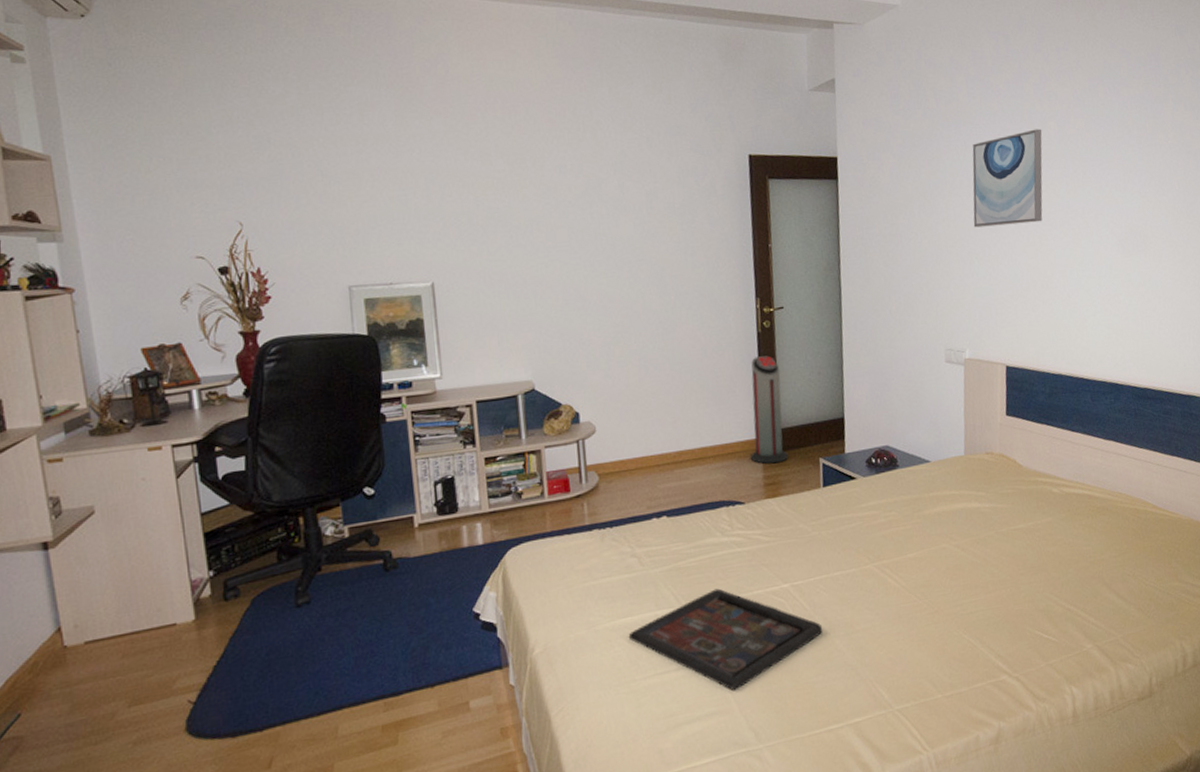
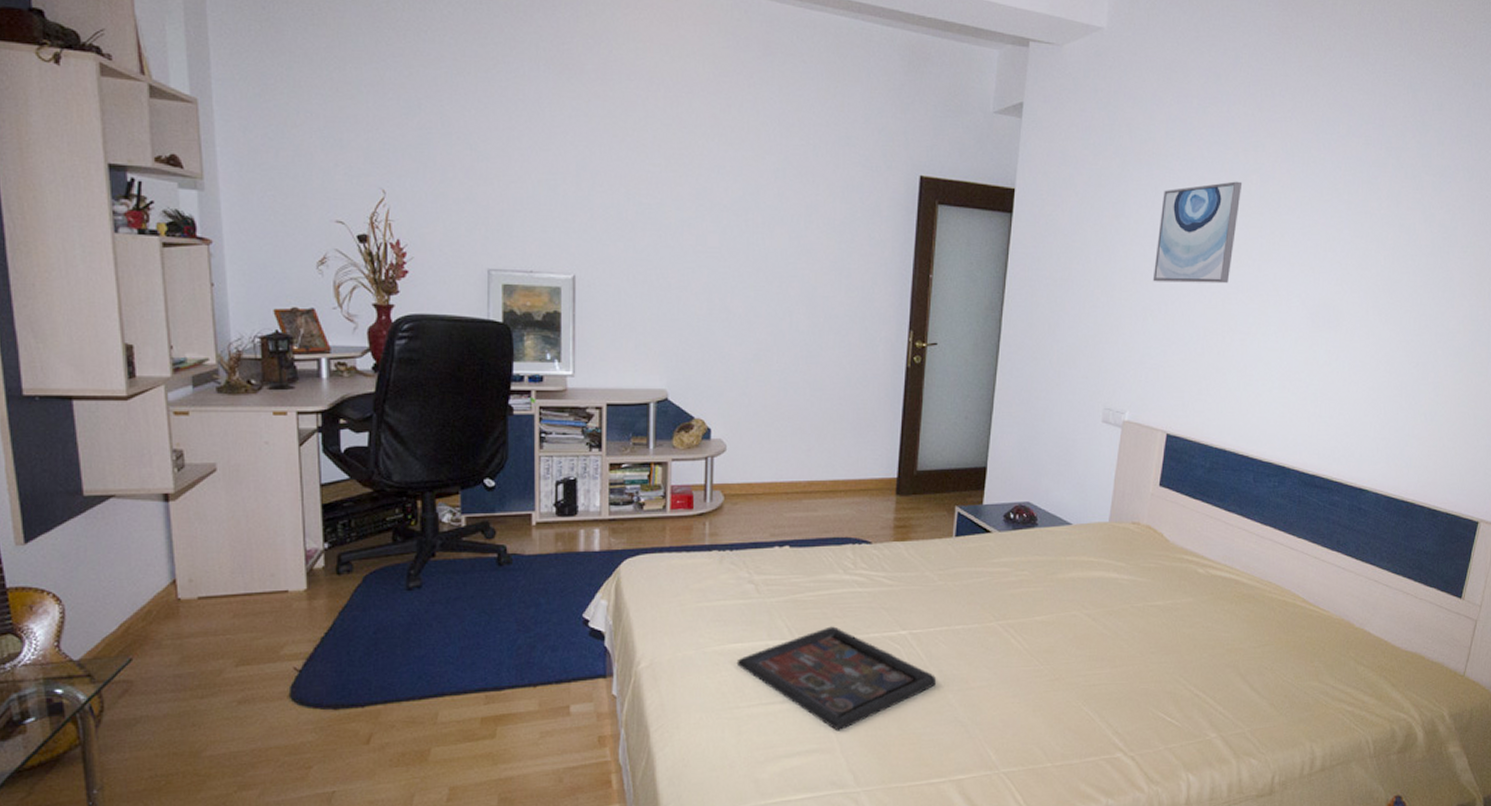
air purifier: present [750,355,789,464] -> none [883,393,925,506]

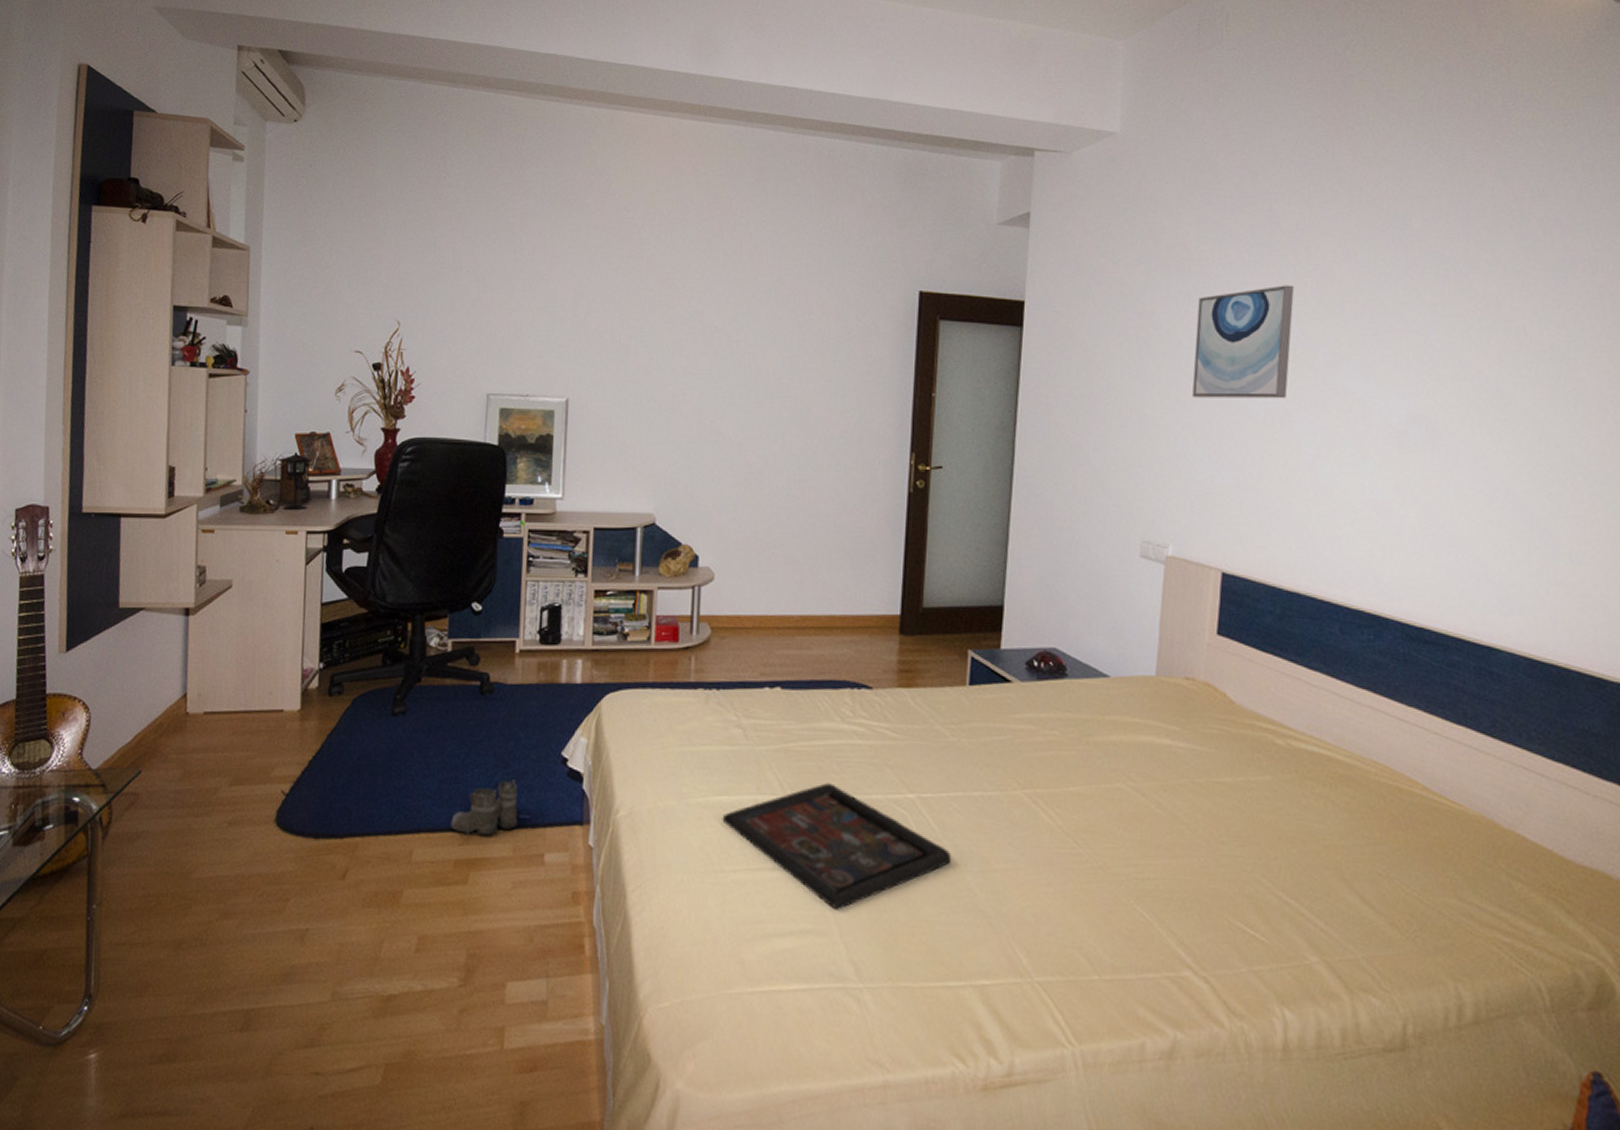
boots: none [475,642,544,698] -> present [450,780,520,838]

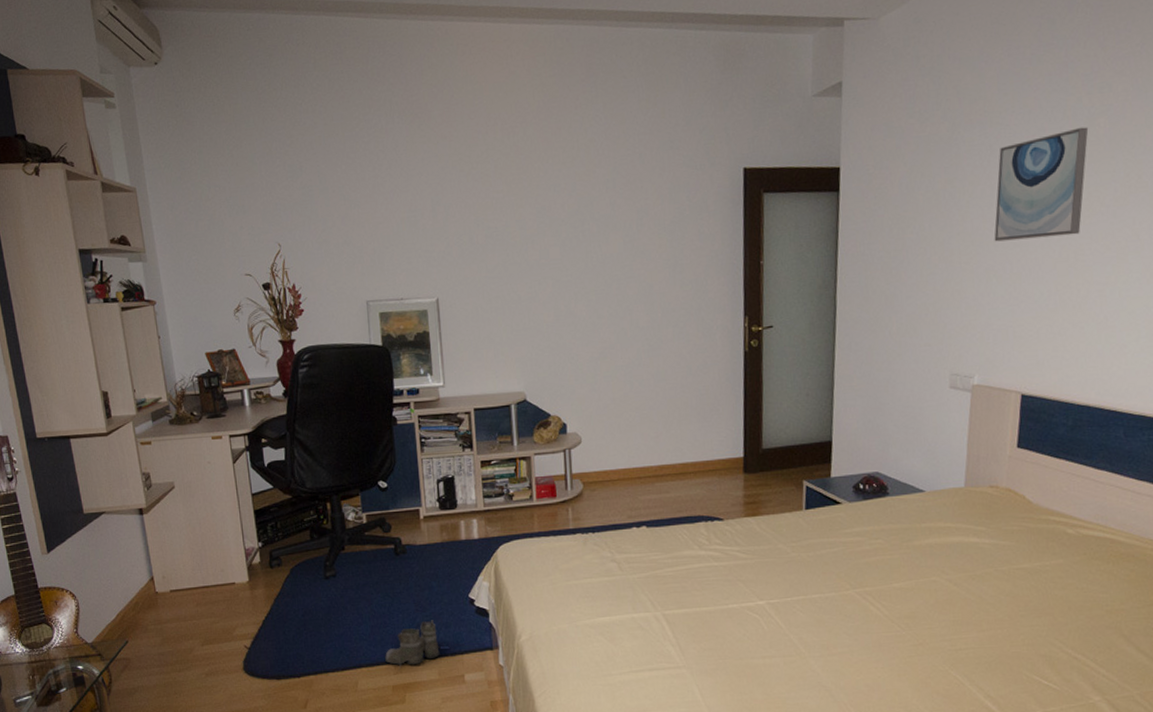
decorative tray: present [722,783,952,911] -> none [606,599,798,696]

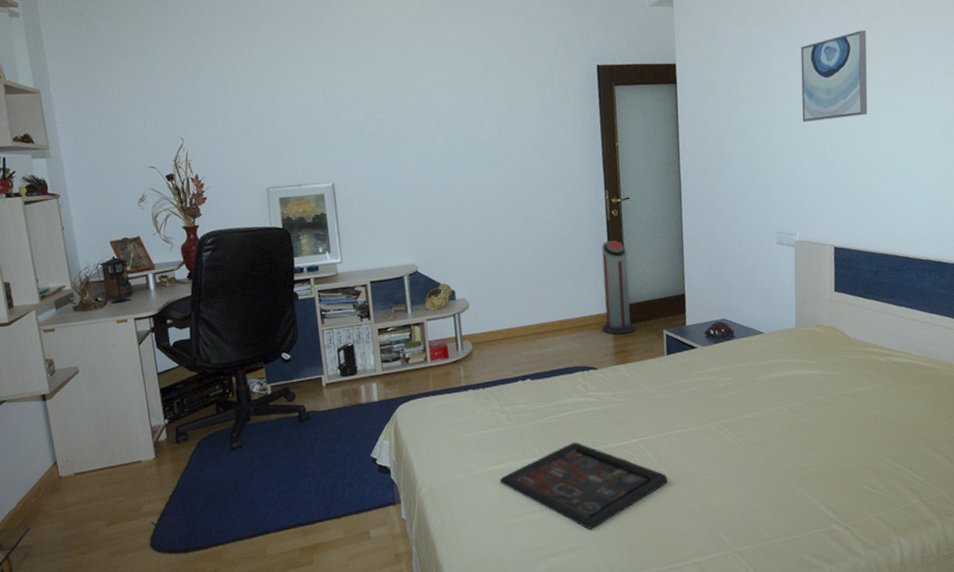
boots: present [385,620,441,668] -> none [292,481,346,531]
decorative tray: none [606,599,798,696] -> present [499,442,669,531]
air purifier: none [731,375,771,483] -> present [601,240,636,335]

